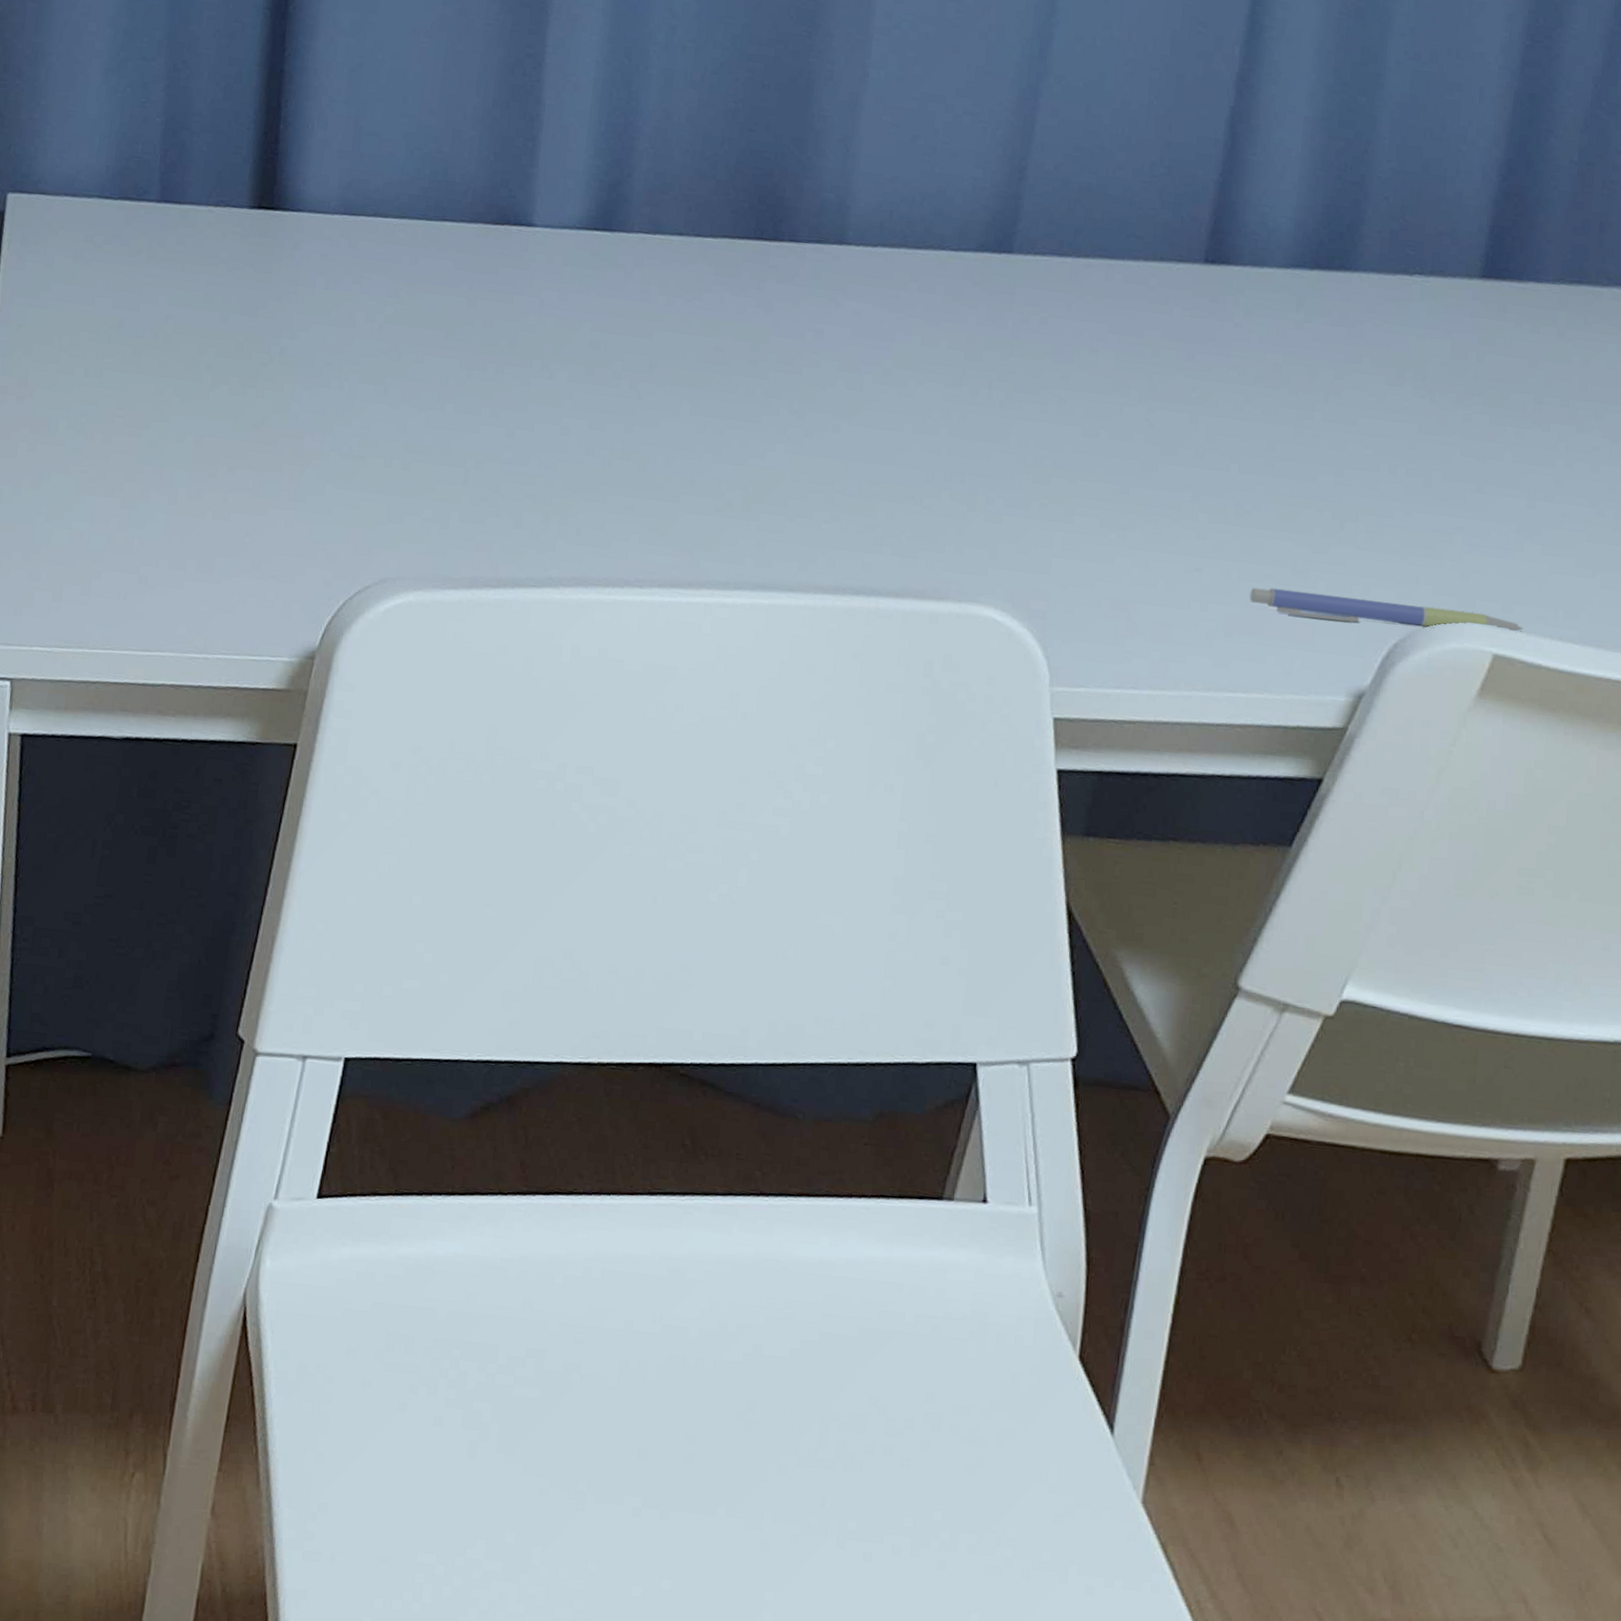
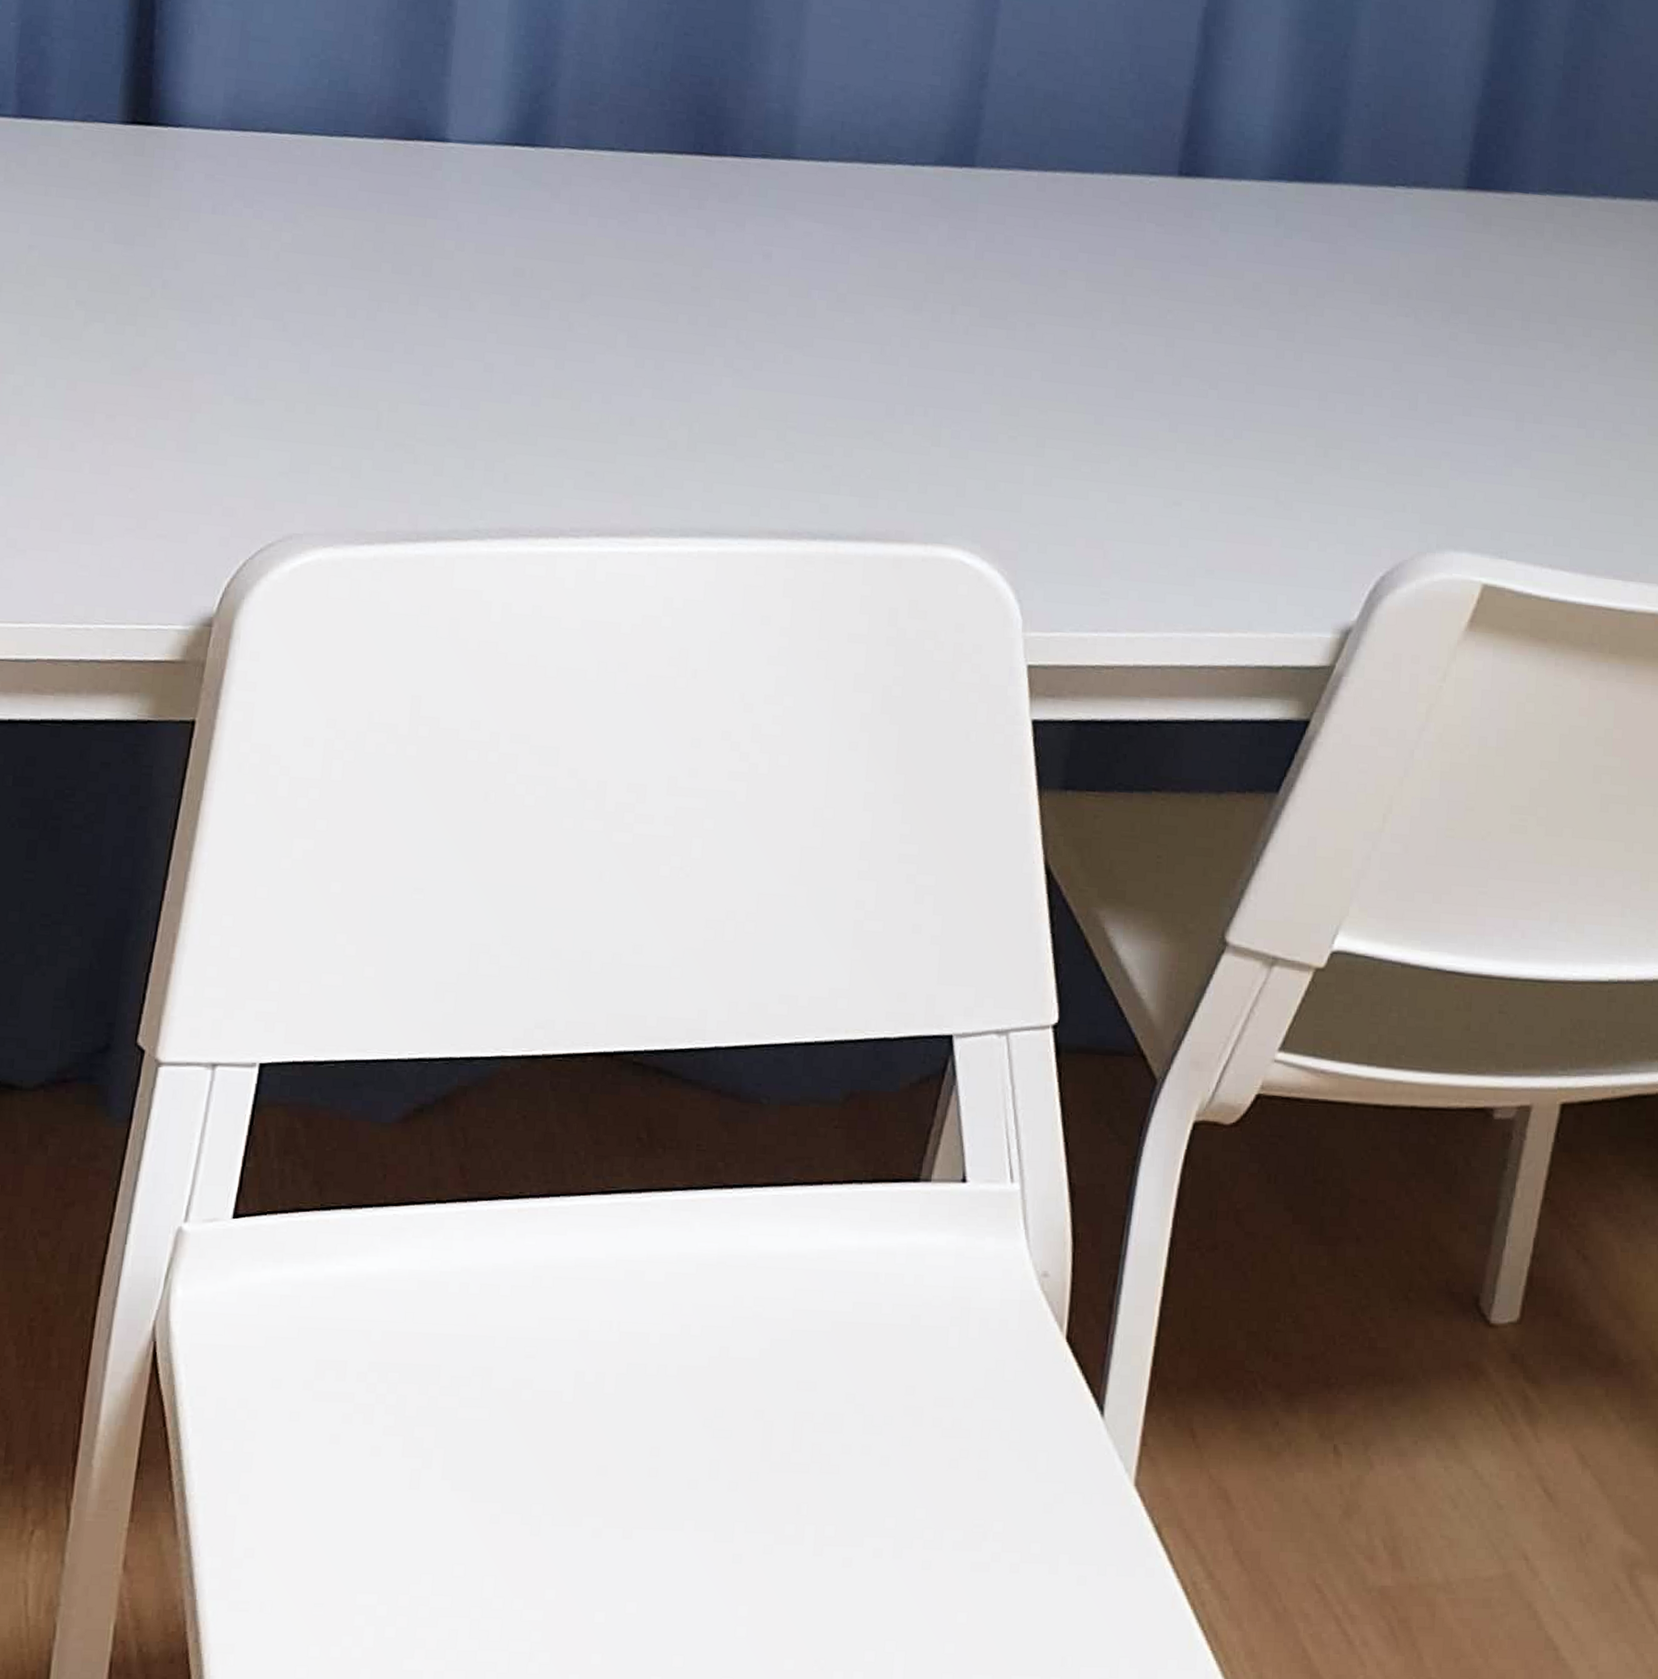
pen: present [1249,587,1523,633] -> none [1231,520,1513,561]

